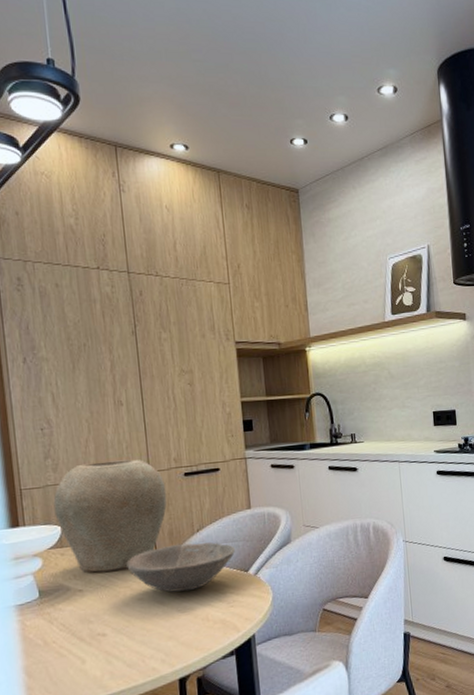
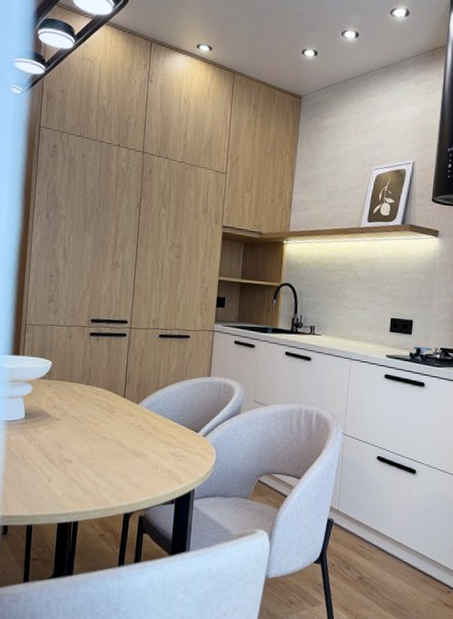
vase: present [53,459,167,572] -> none [48,311,142,408]
bowl: present [126,542,235,593] -> none [98,395,191,439]

